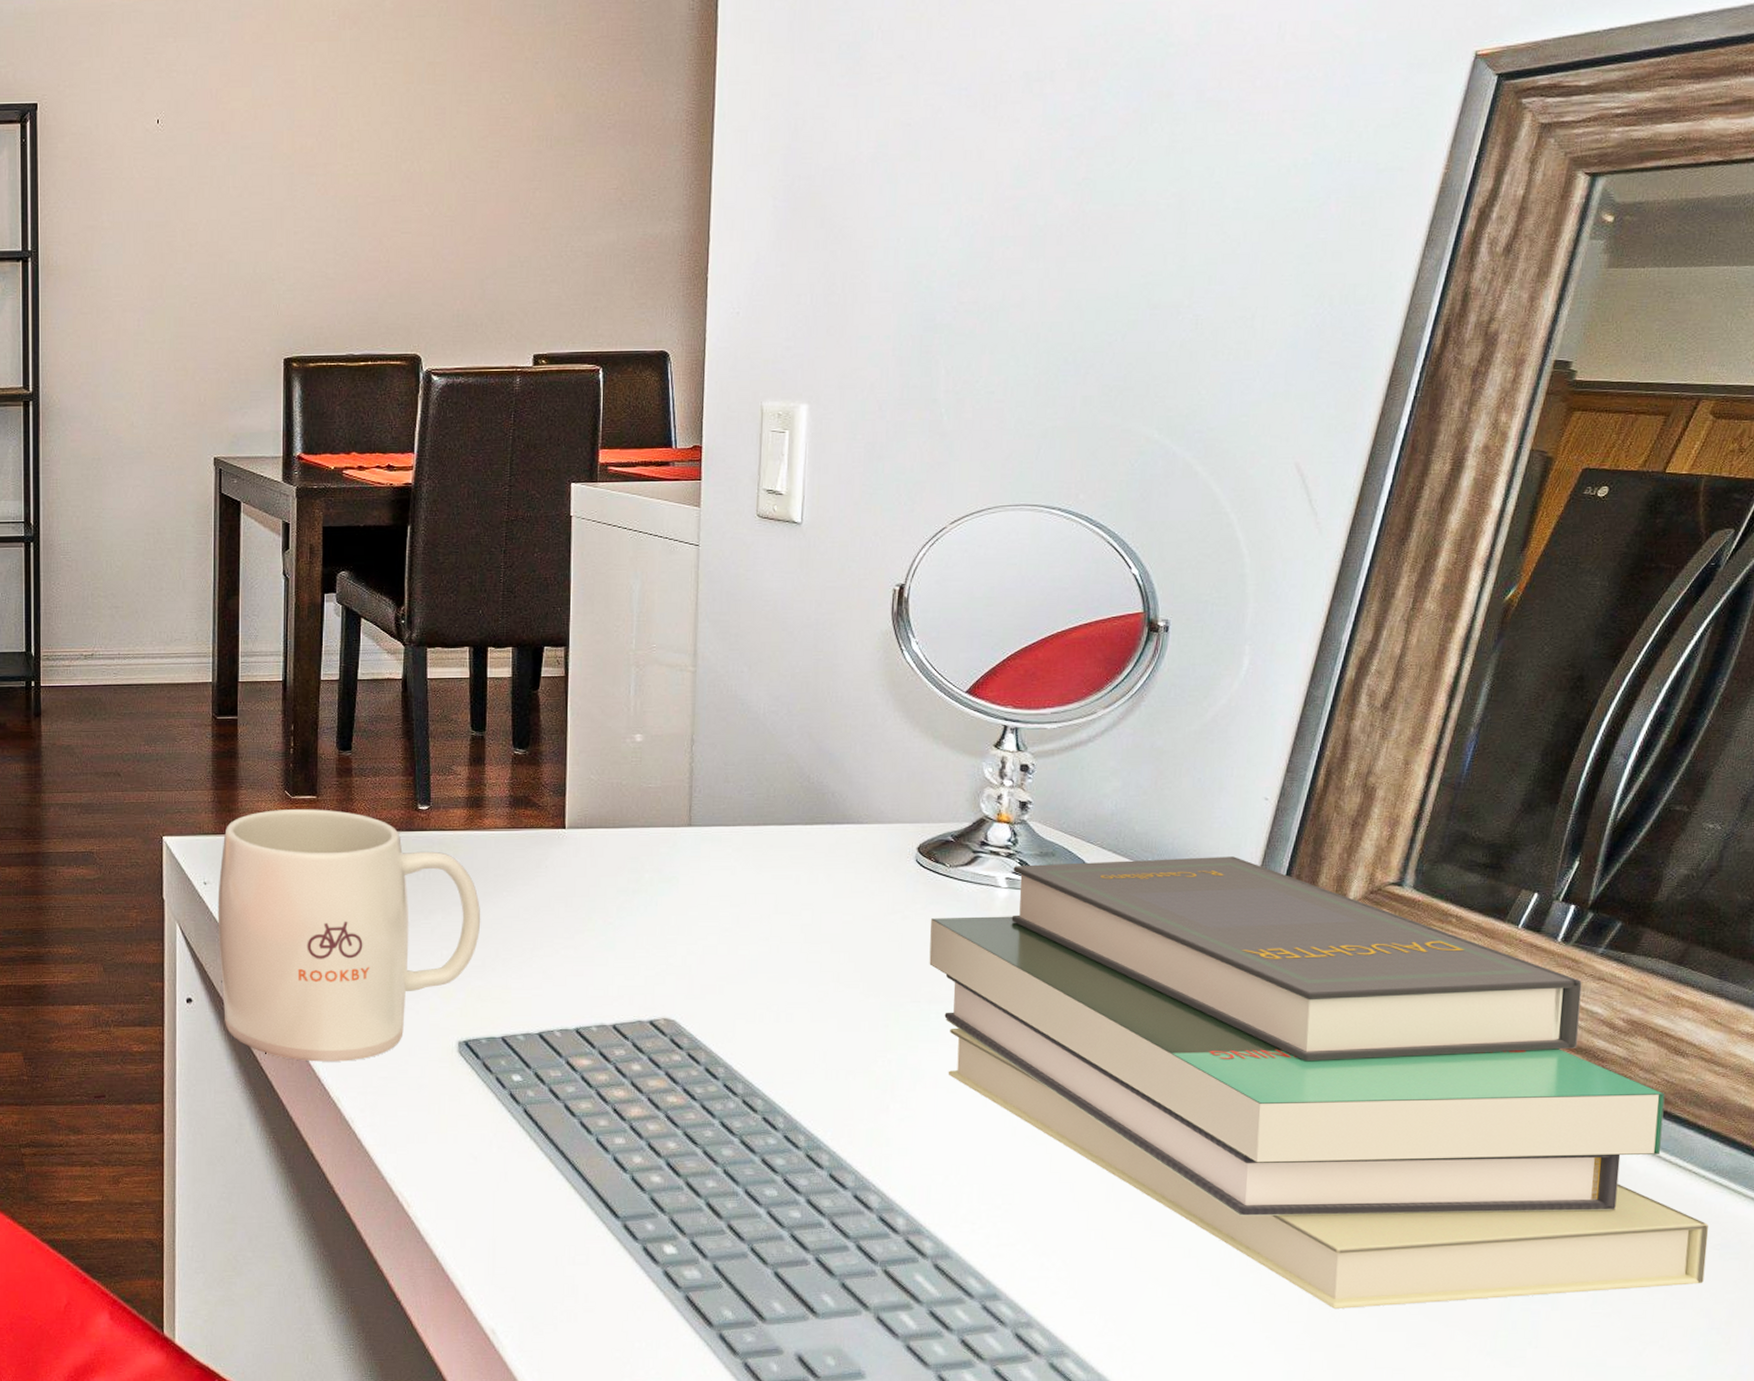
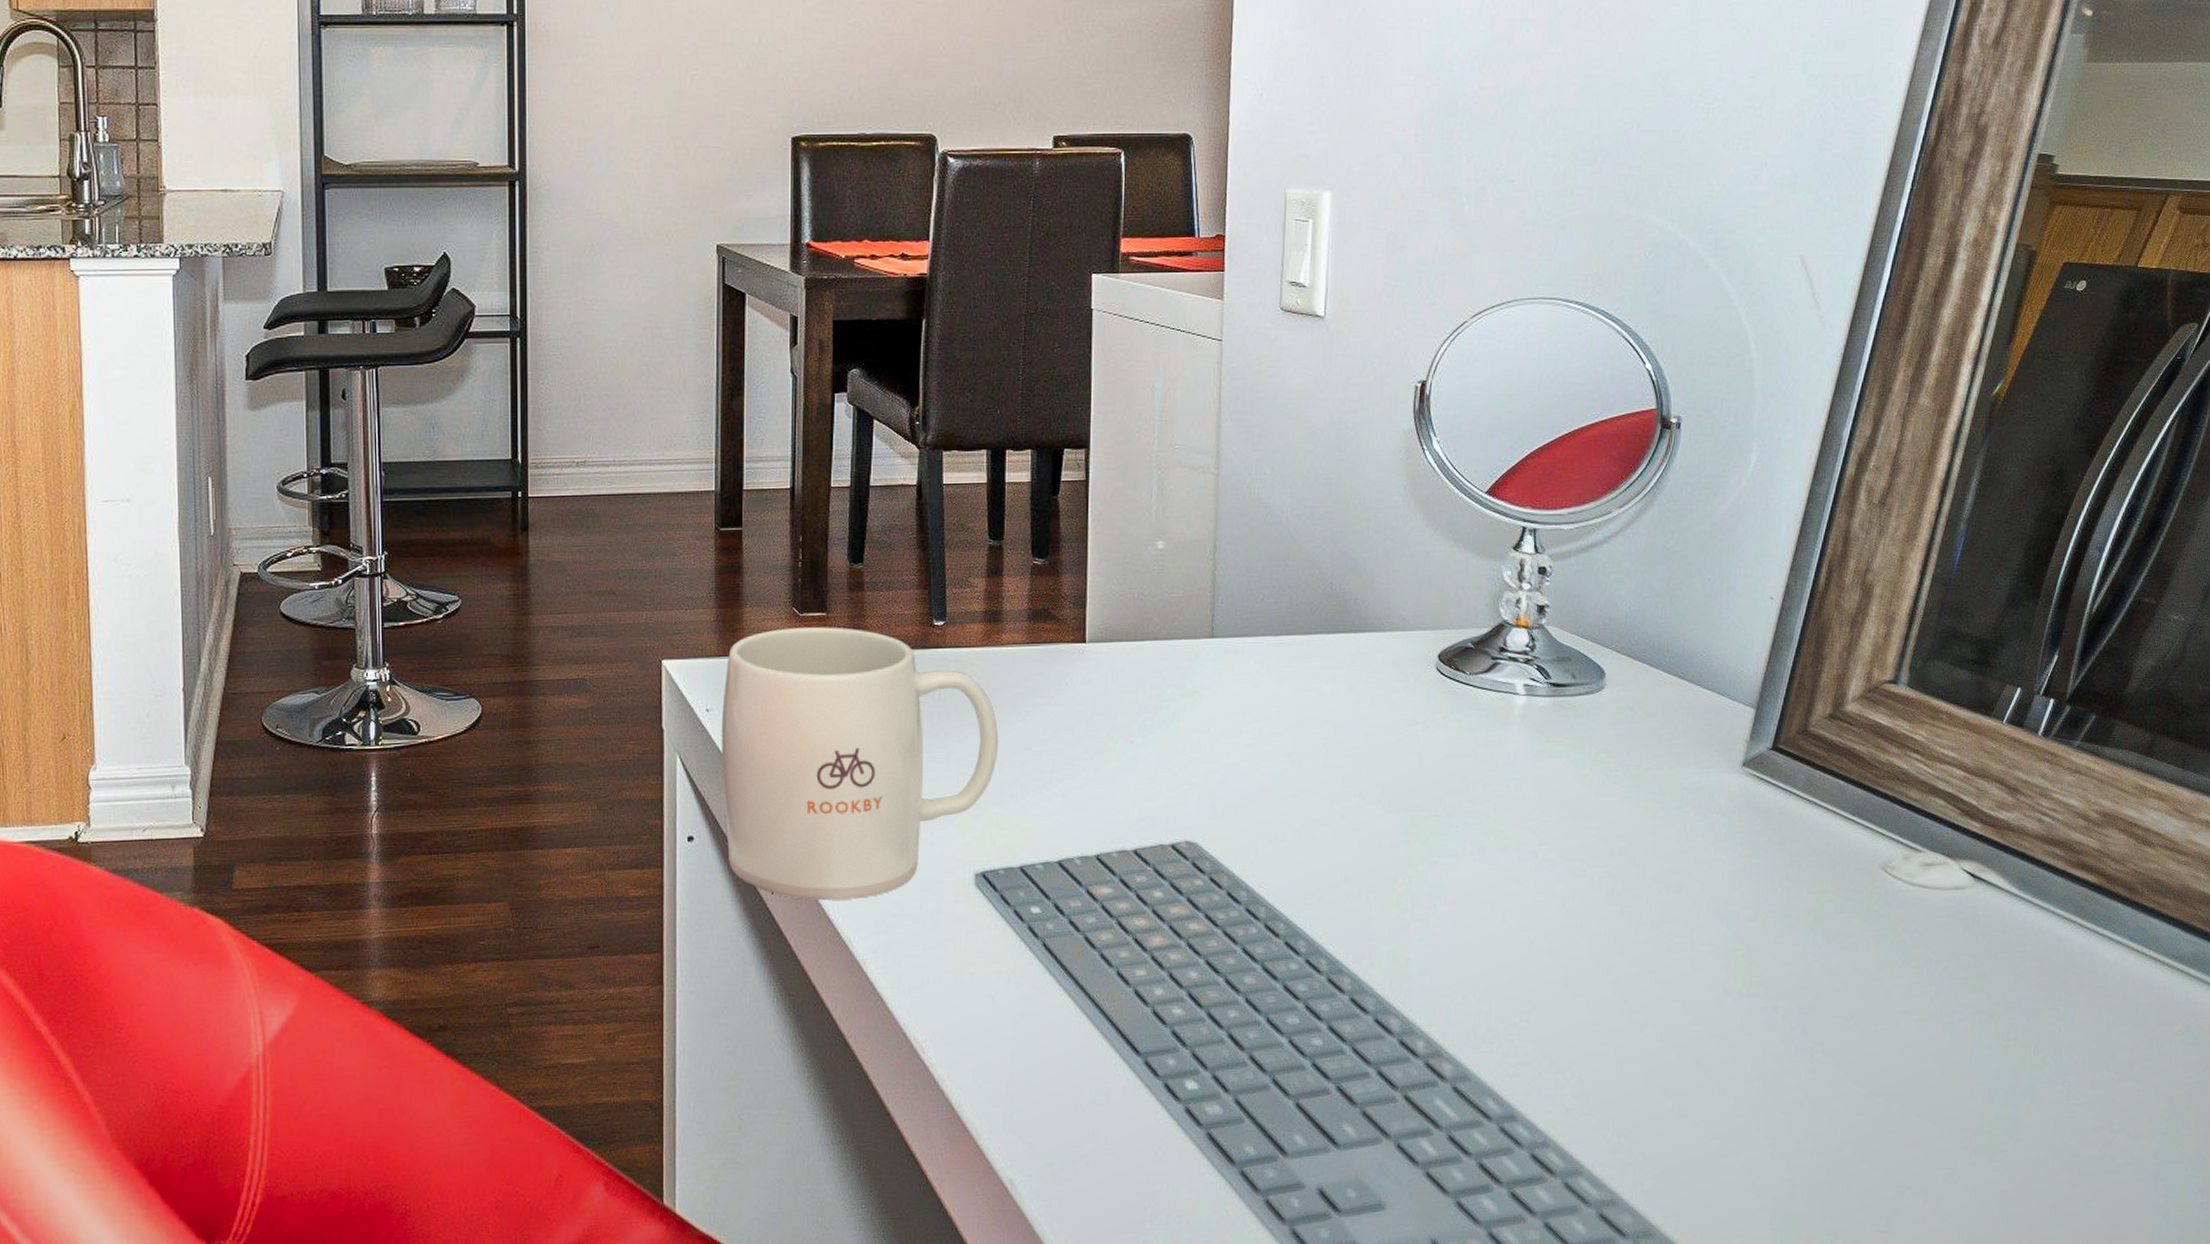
books: present [929,856,1709,1309] -> none [1449,657,2172,1113]

